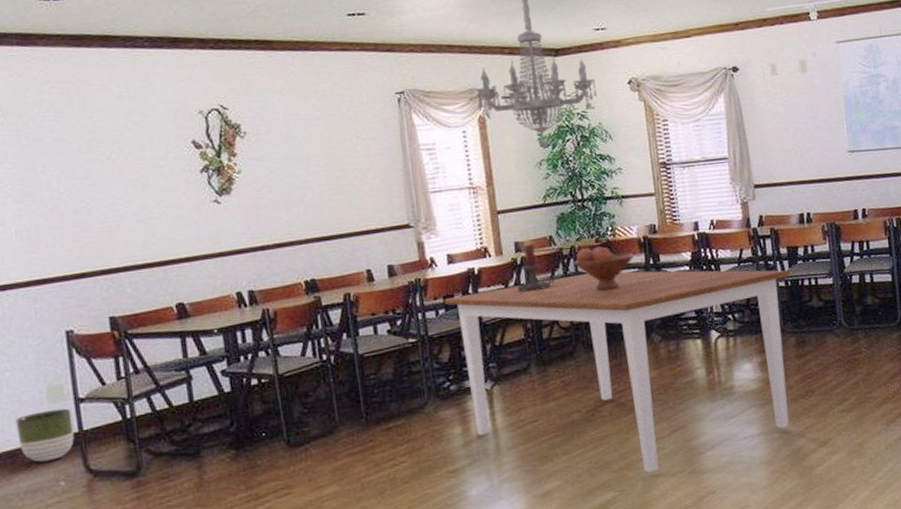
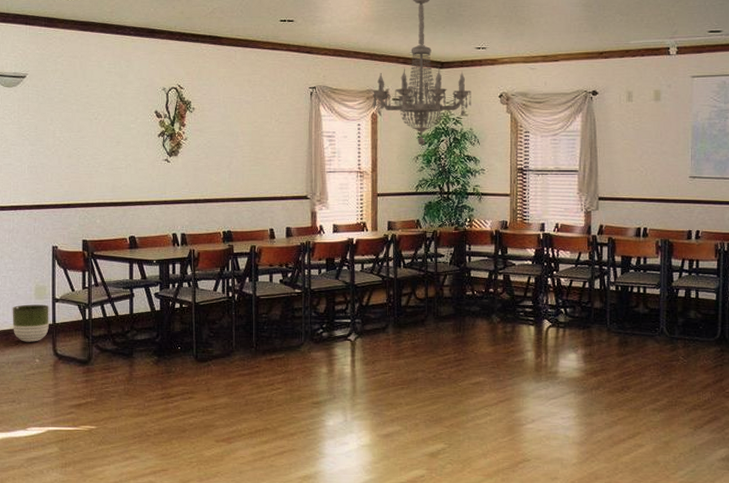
dining table: present [444,270,790,473] -> none [327,255,621,434]
candle holder: present [516,243,555,292] -> none [385,224,417,264]
fruit bowl: present [573,246,634,291] -> none [434,234,485,272]

